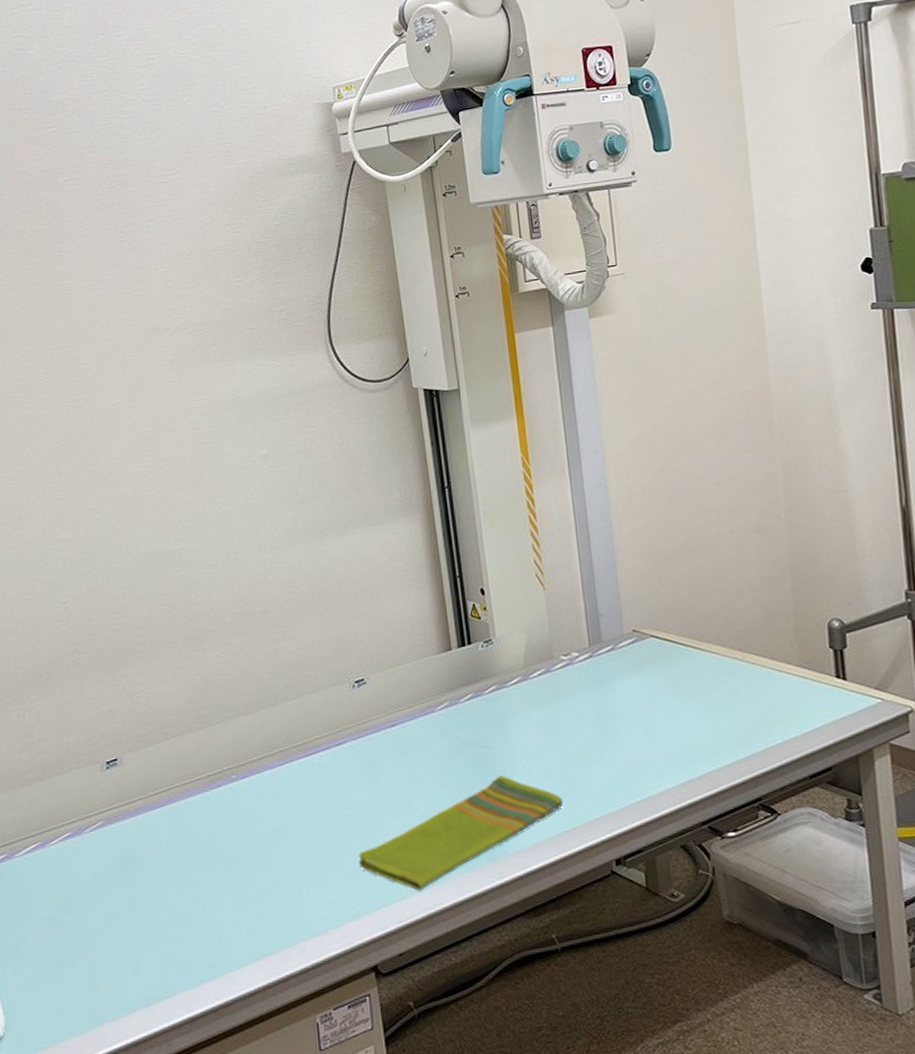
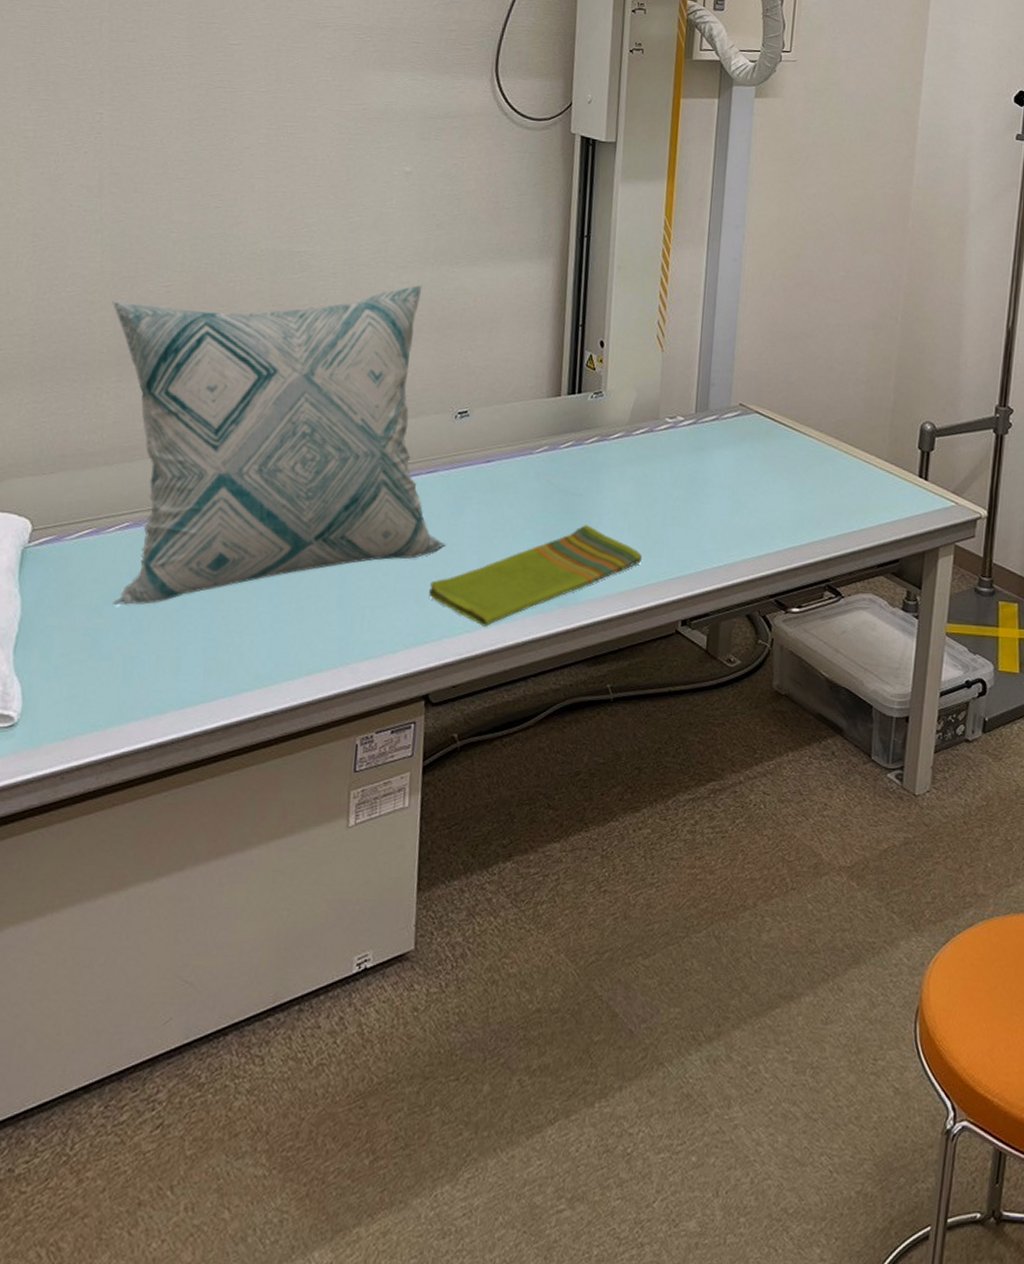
decorative pillow: none [18,561,368,914] -> present [111,284,447,606]

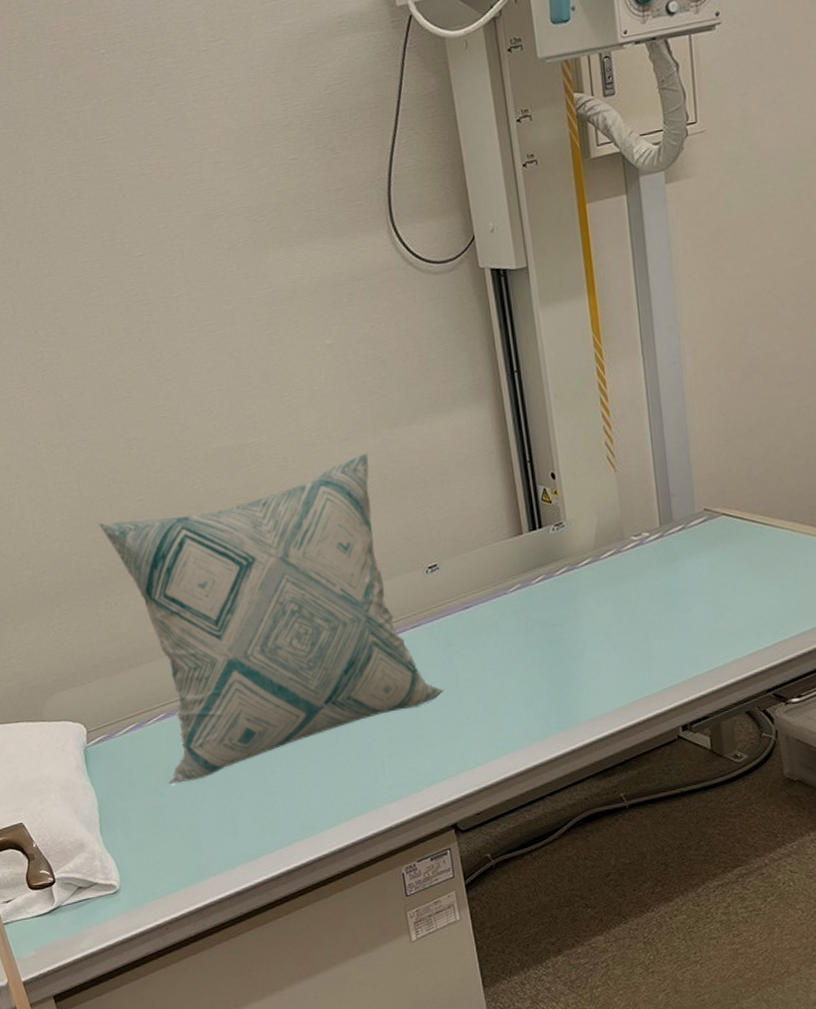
dish towel: present [428,525,643,627] -> none [436,651,633,758]

